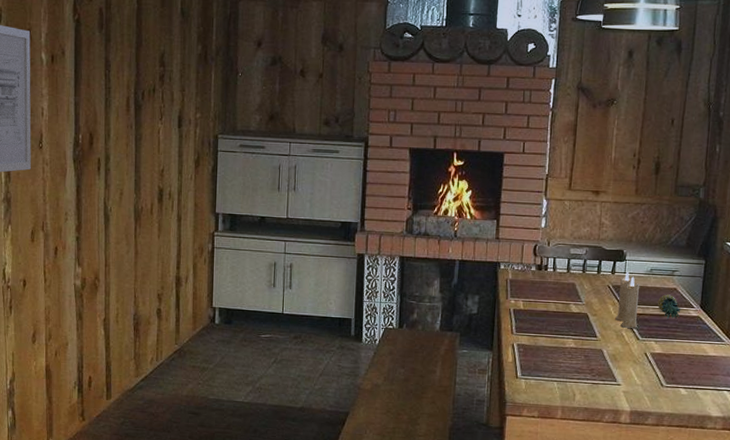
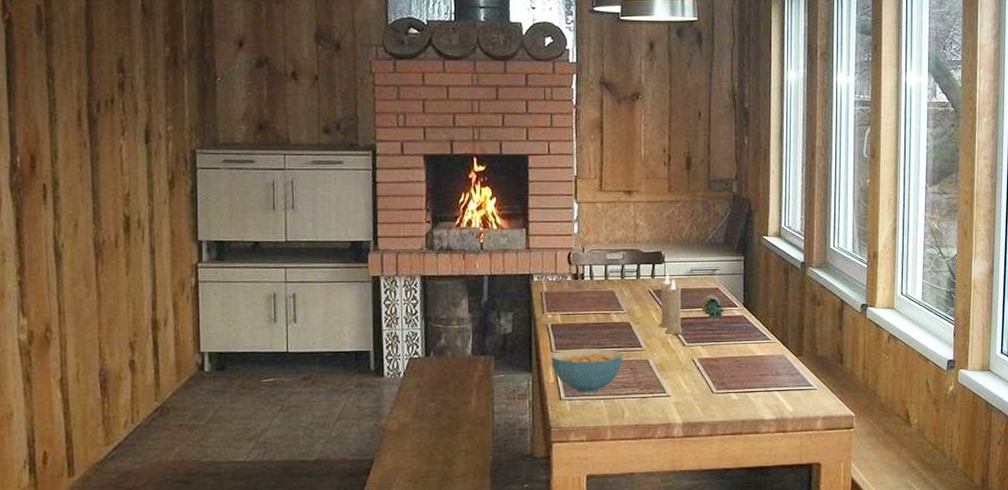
cereal bowl: none [511,333,579,375] -> present [551,348,624,393]

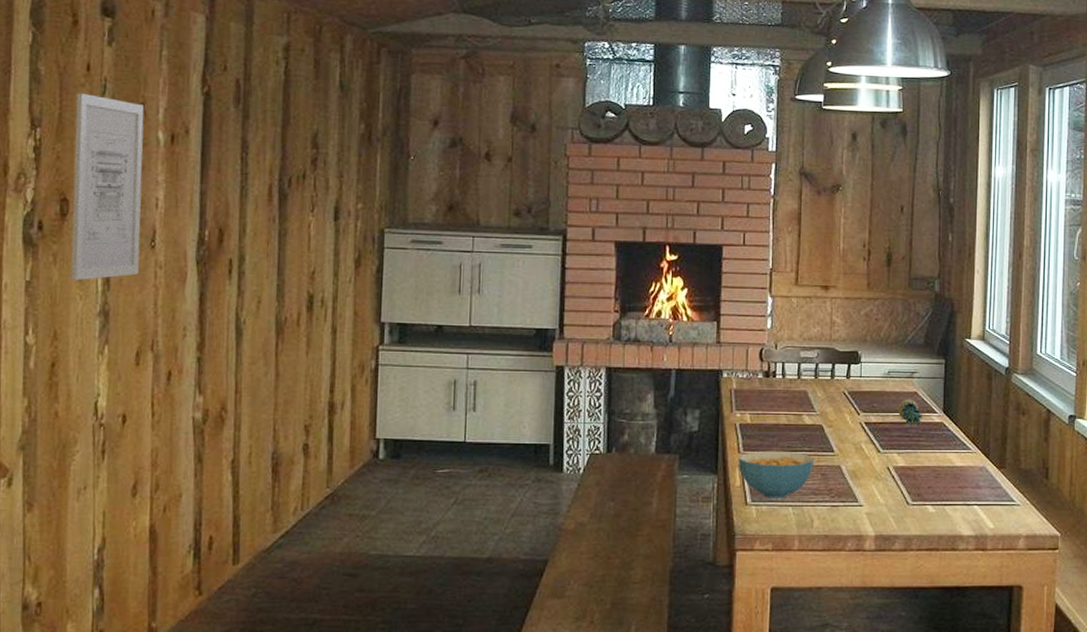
candle: present [659,274,683,334] -> none [853,375,878,439]

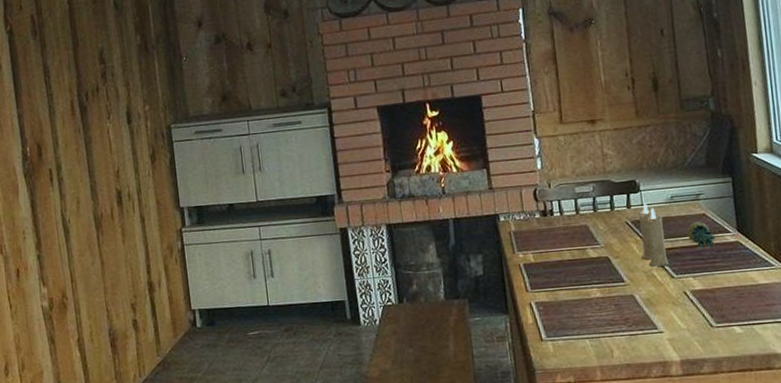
cereal bowl: present [738,450,815,499] -> none [527,285,606,333]
candle: none [853,375,878,439] -> present [638,203,670,267]

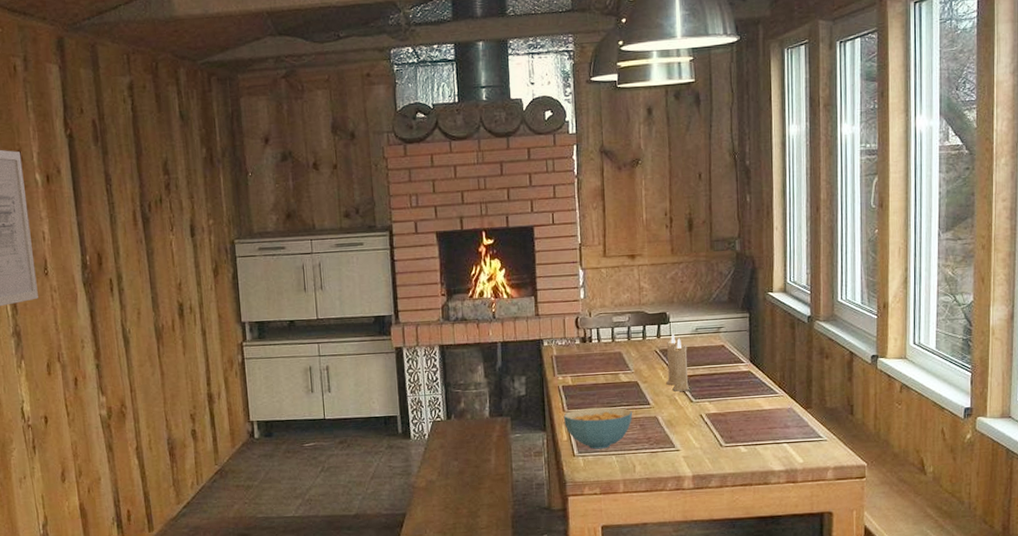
cereal bowl: none [527,285,606,333] -> present [563,407,633,449]
fruit: present [686,221,717,249] -> none [707,352,732,377]

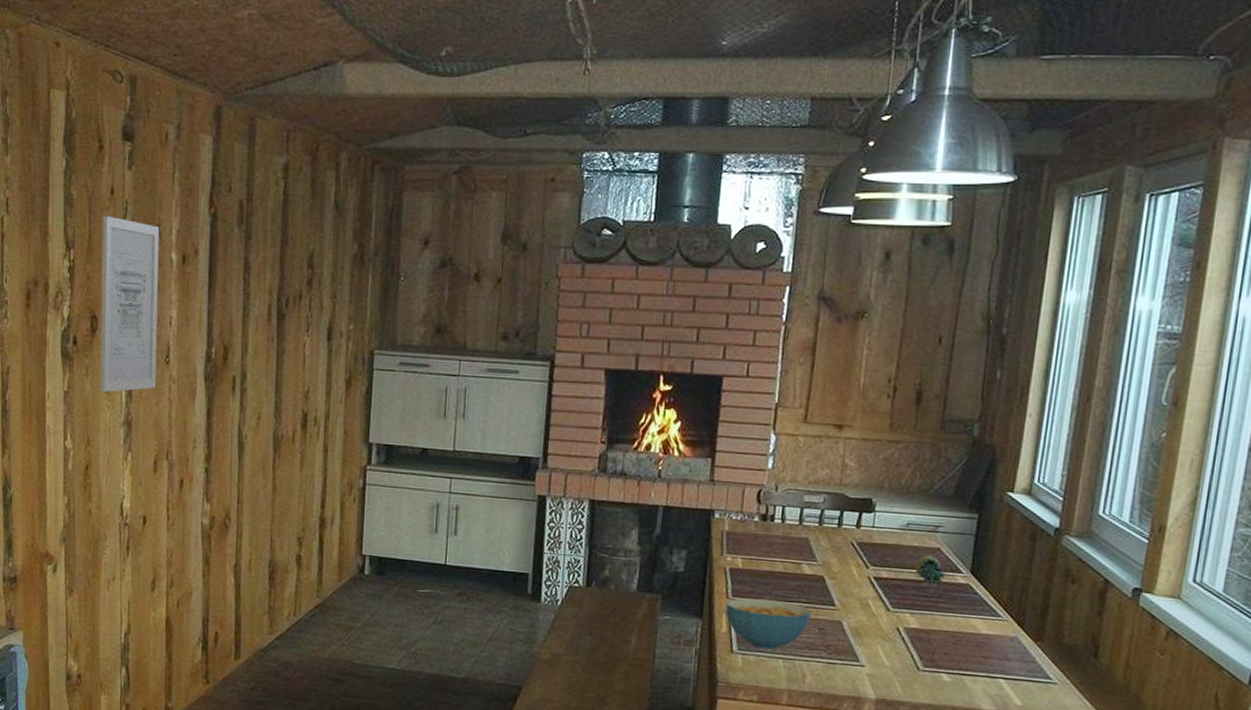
candle: present [666,333,690,392] -> none [859,525,893,597]
fruit: none [707,352,732,377] -> present [915,555,947,587]

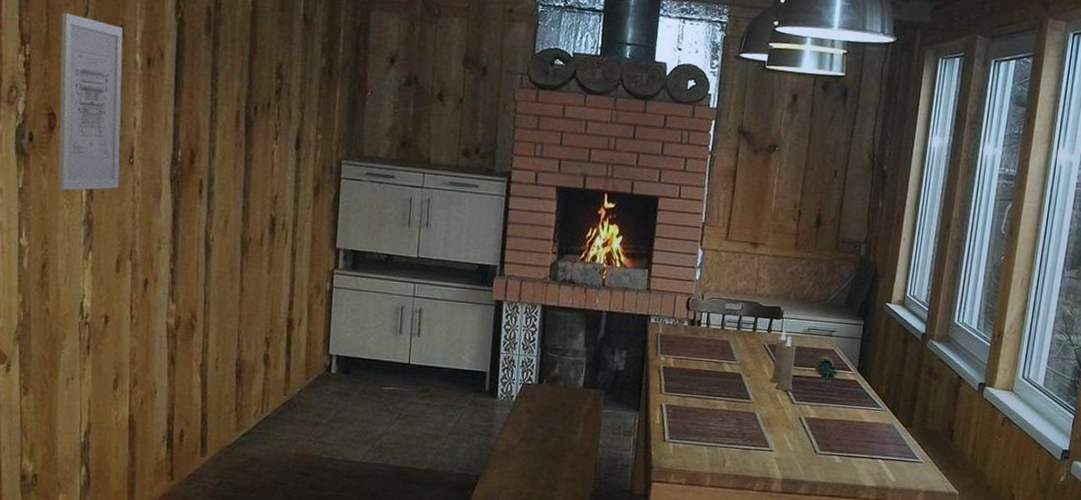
cereal bowl: present [725,598,813,650] -> none [659,393,732,438]
candle: none [859,525,893,597] -> present [770,330,797,391]

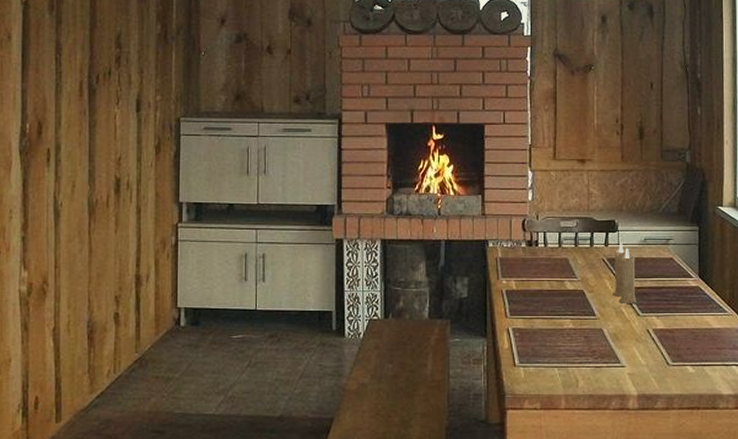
fruit: present [814,355,839,382] -> none [655,265,681,291]

